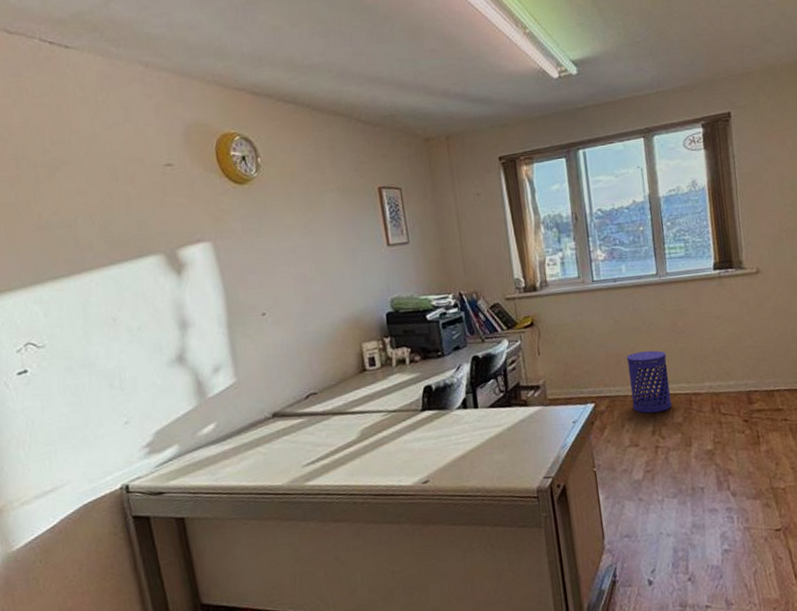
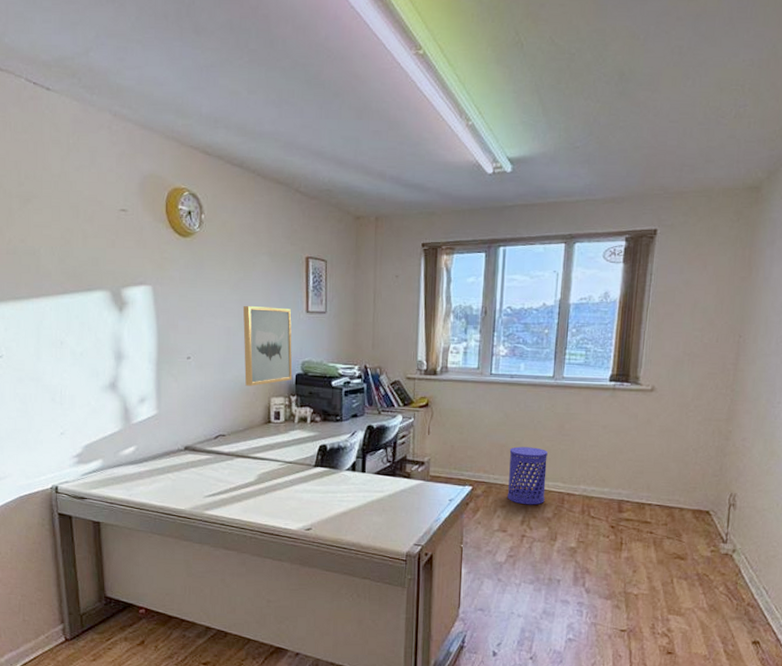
wall art: none [316,244,383,335] -> present [242,305,293,386]

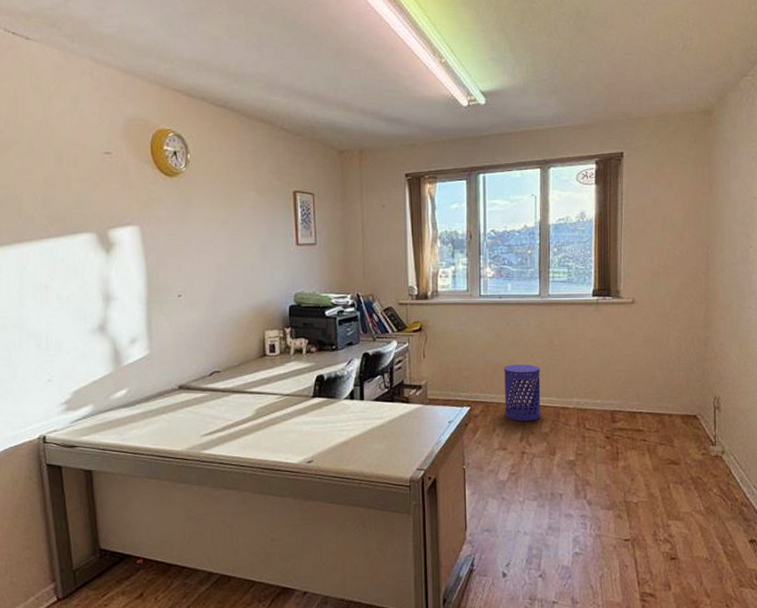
wall art: present [242,305,293,386] -> none [232,240,286,321]

